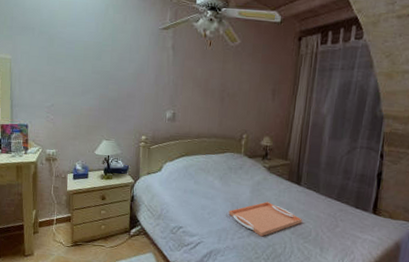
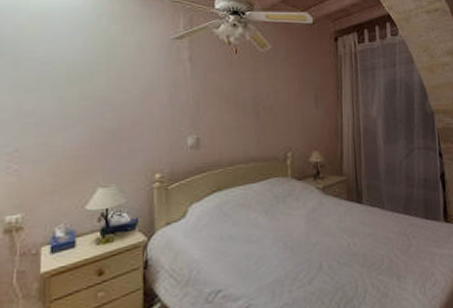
serving tray: present [228,201,302,237] -> none [281,231,371,280]

